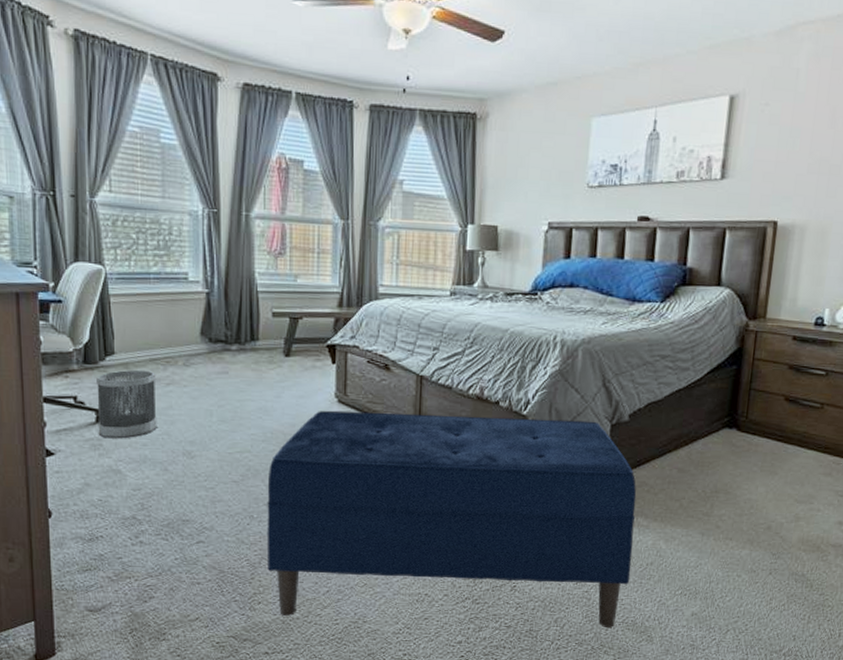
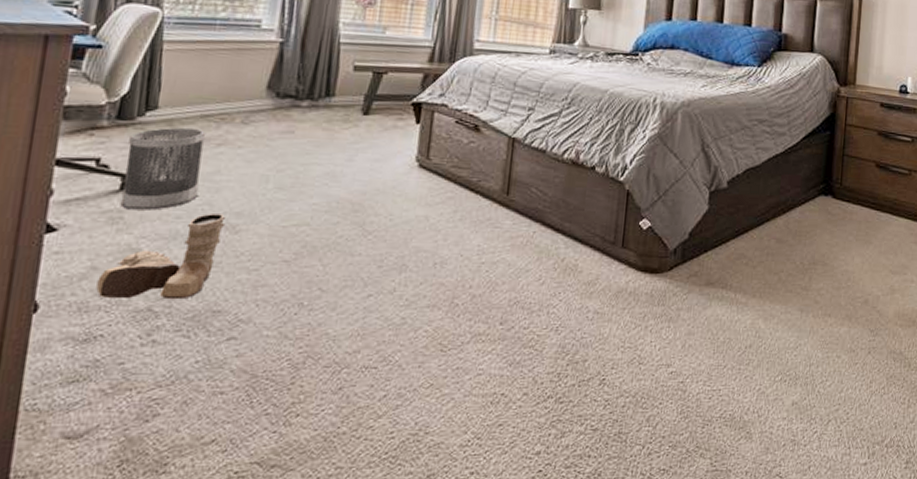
boots: none [91,442,183,511] -> present [96,214,226,300]
bench: present [266,410,637,628] -> none [313,175,735,430]

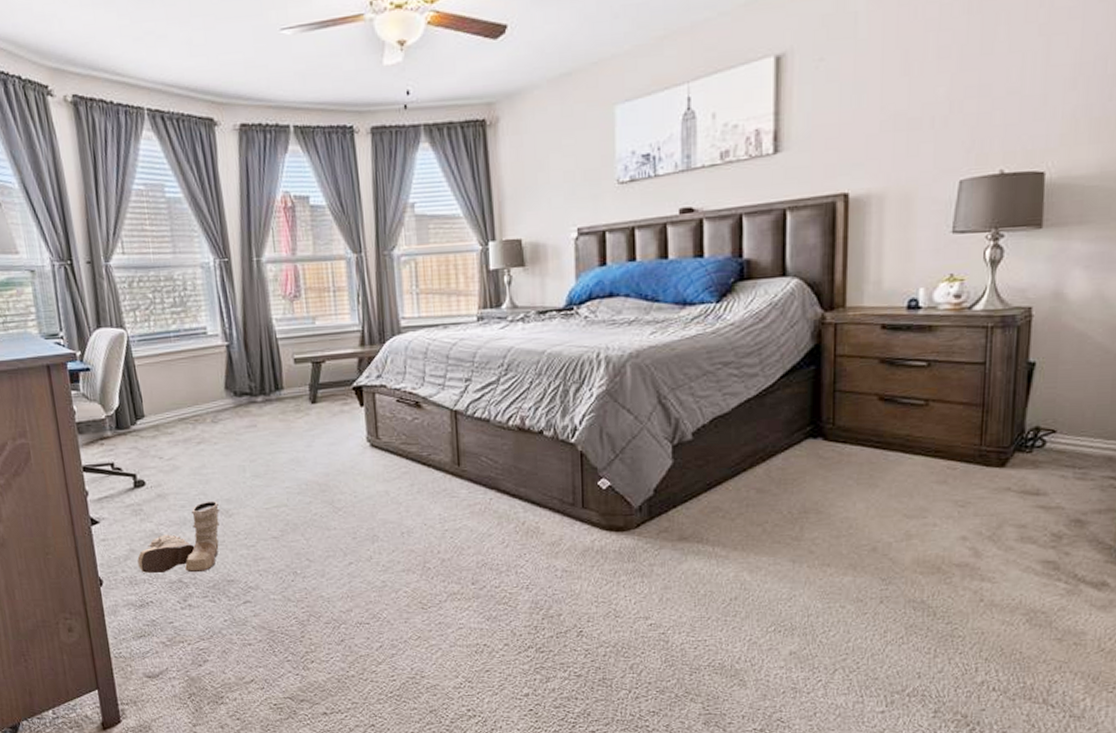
wastebasket: present [120,127,206,211] -> none [130,430,193,503]

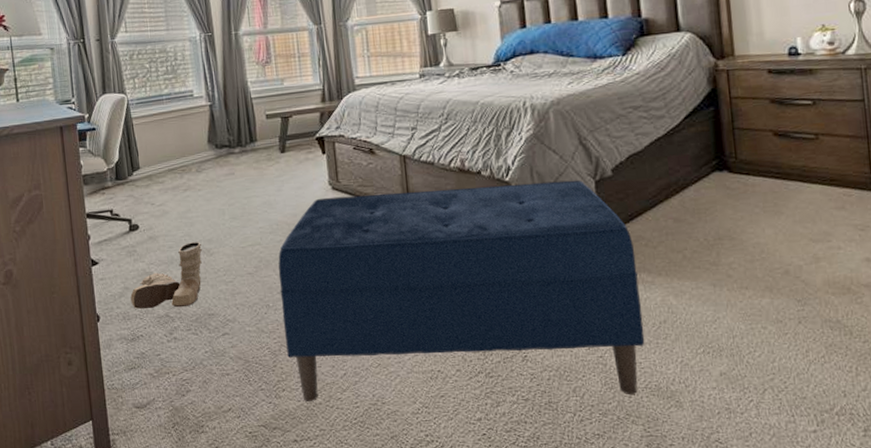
bench: none [307,443,712,674] -> present [278,180,645,401]

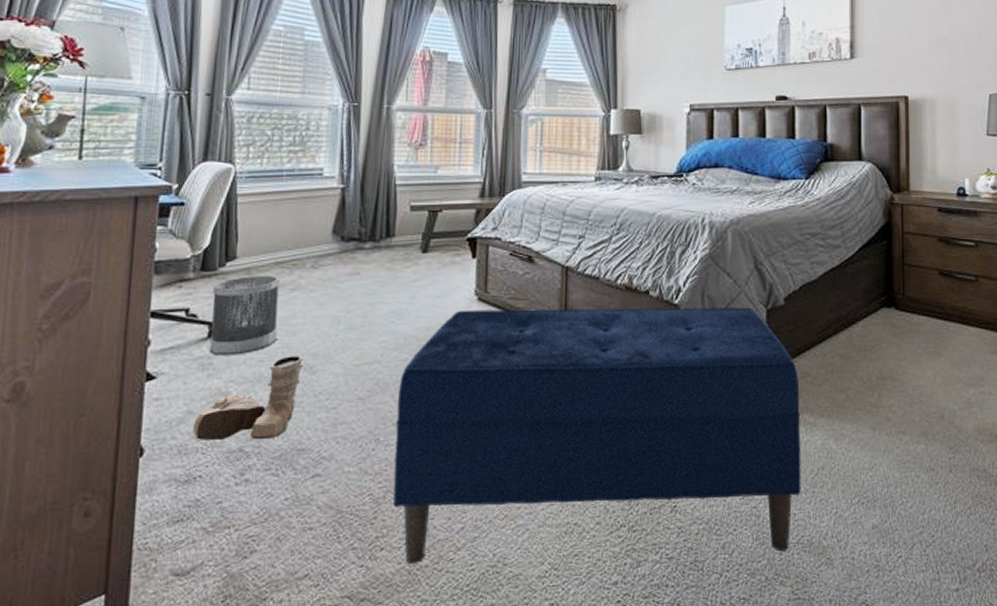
wastebasket: none [127,179,180,245] -> present [209,275,281,356]

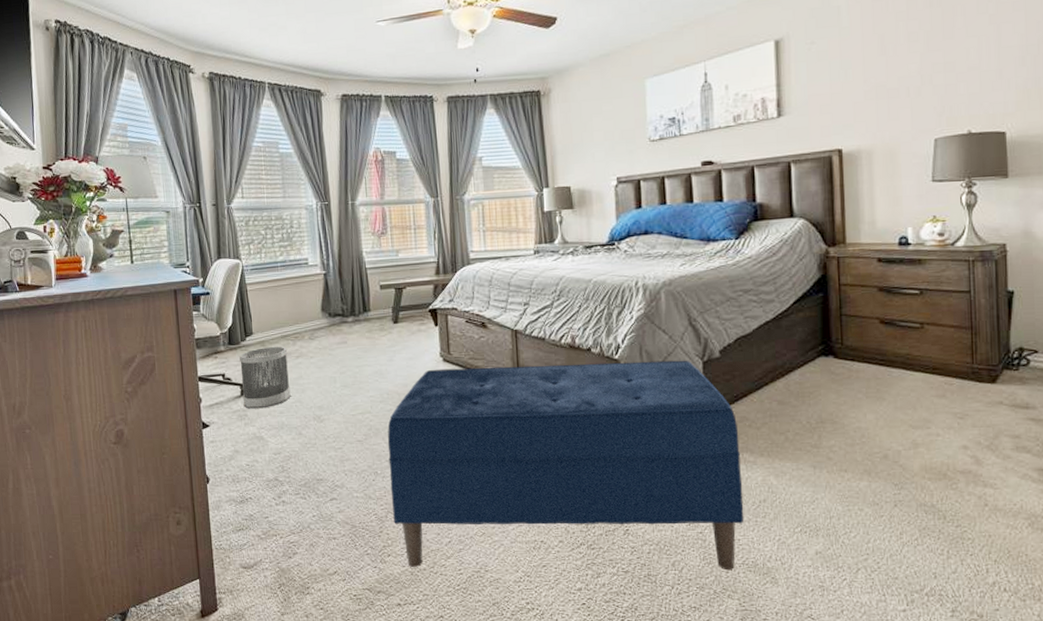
boots: present [193,356,304,441] -> none [240,408,313,473]

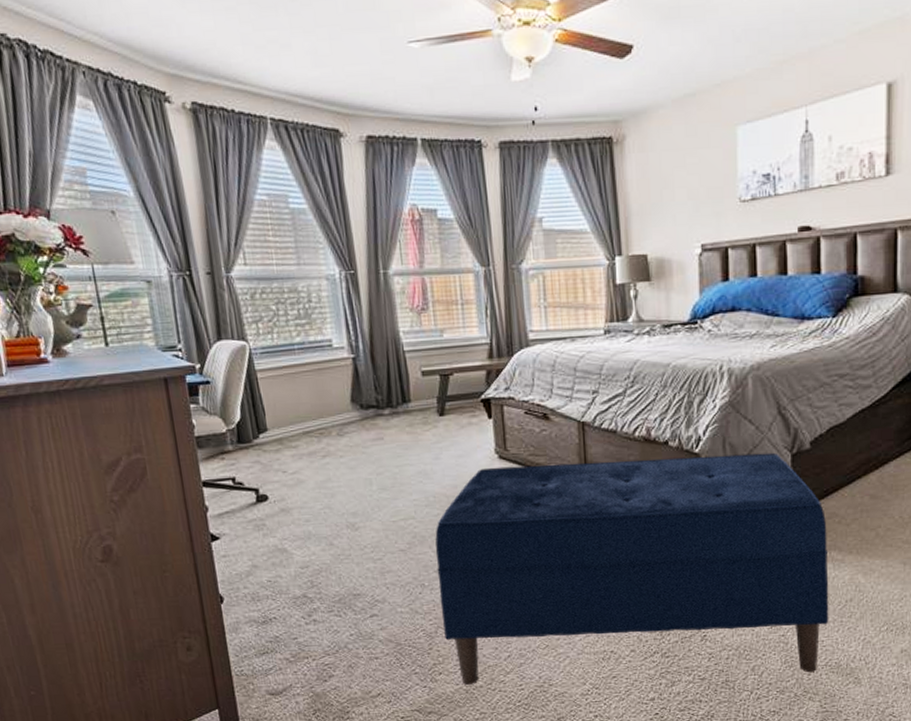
wastebasket: present [239,346,291,409] -> none [252,444,318,518]

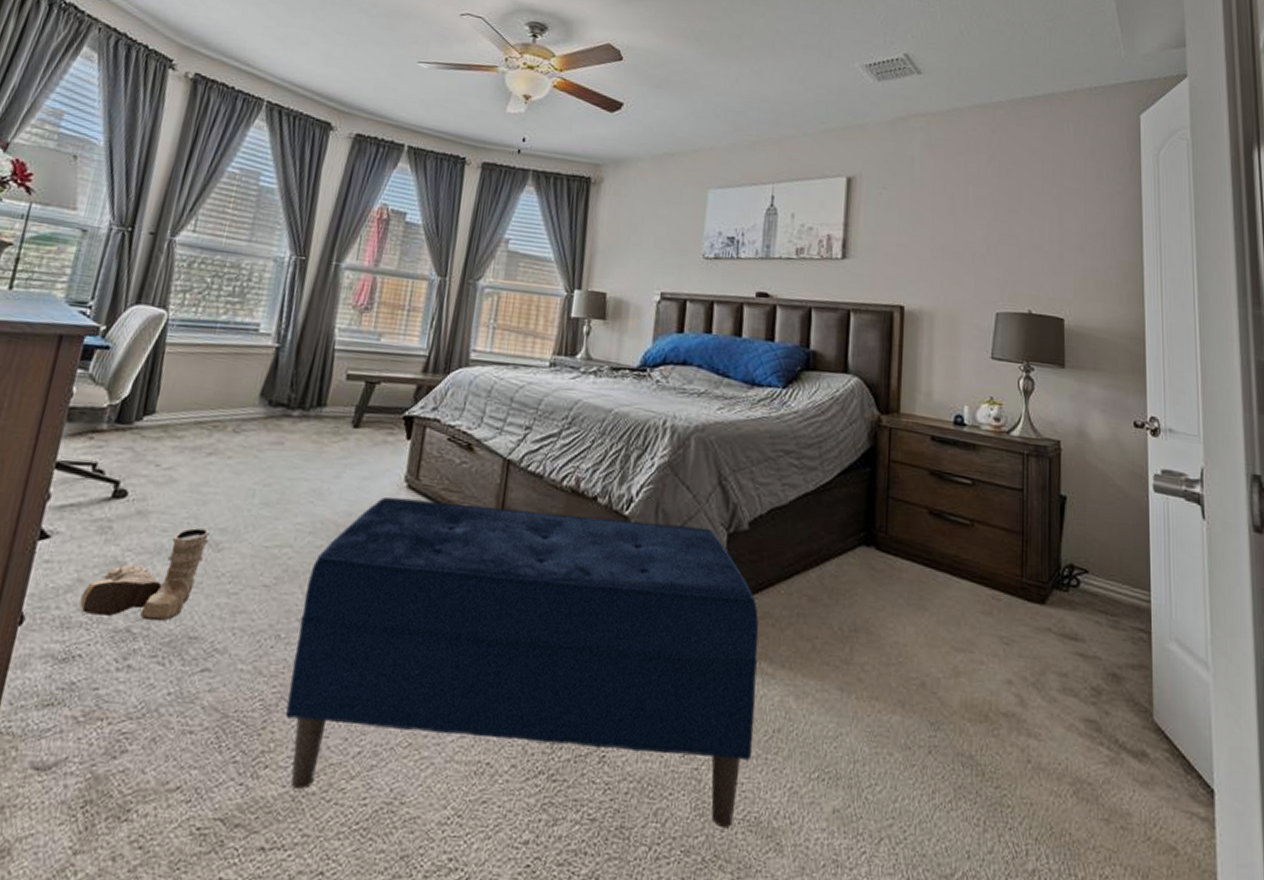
boots: none [260,515,346,590] -> present [79,528,210,622]

